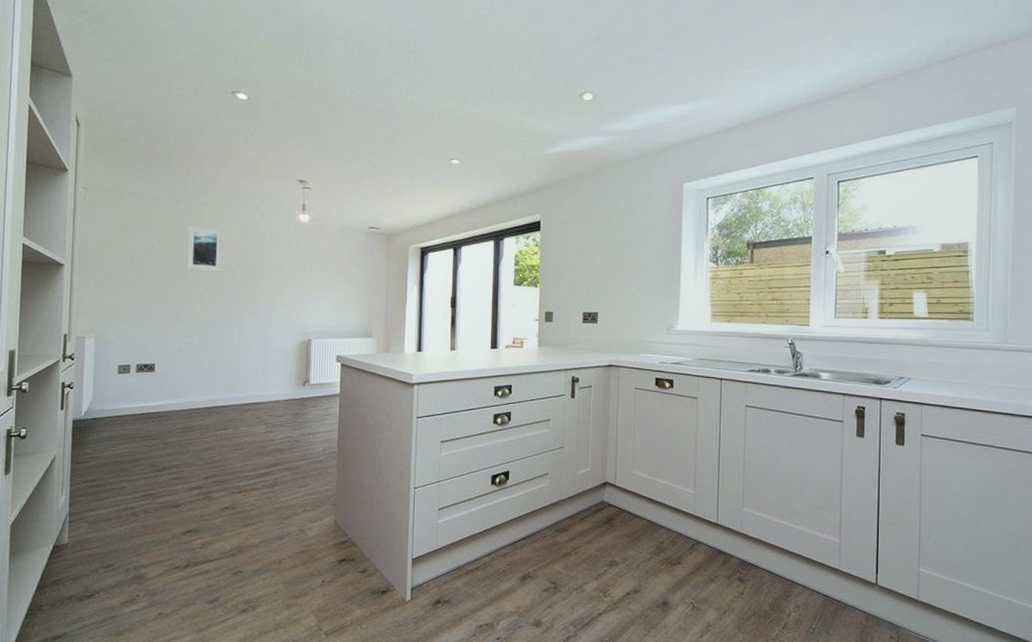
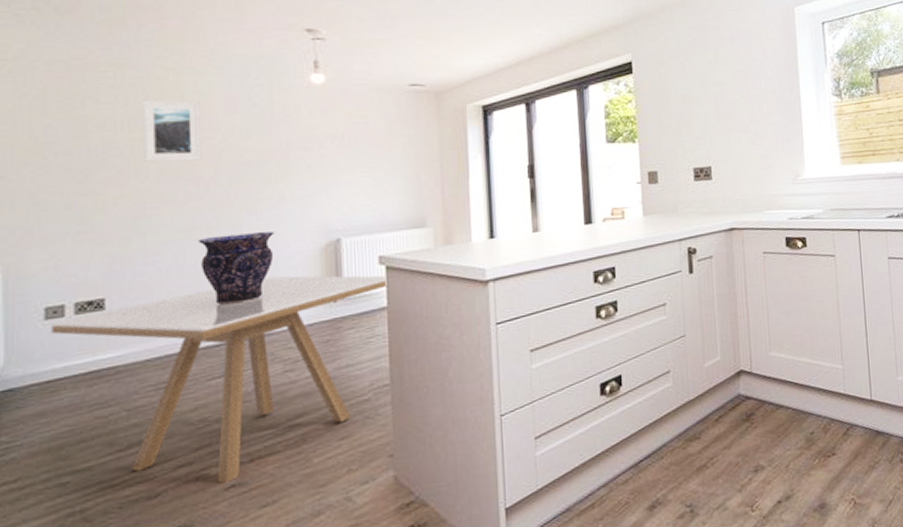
dining table: none [121,361,342,506] -> present [51,275,389,484]
vase: none [217,328,267,379] -> present [199,231,275,306]

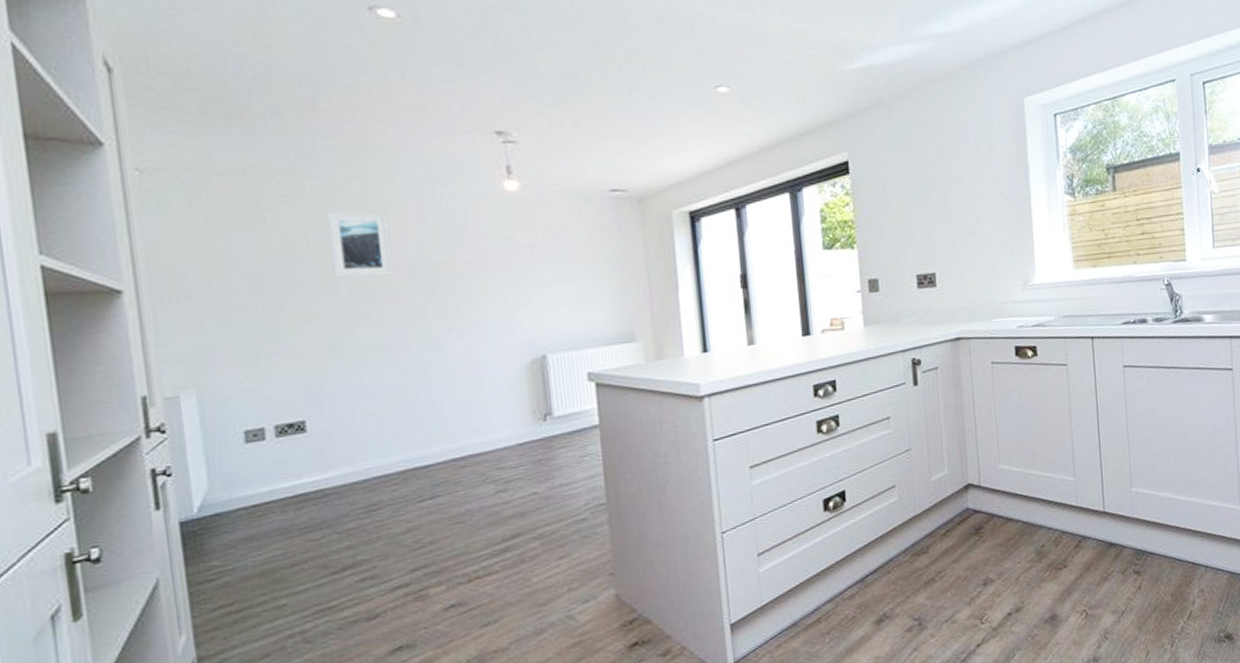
dining table: present [51,275,389,484] -> none [252,392,600,604]
vase: present [199,231,275,306] -> none [398,348,478,426]

